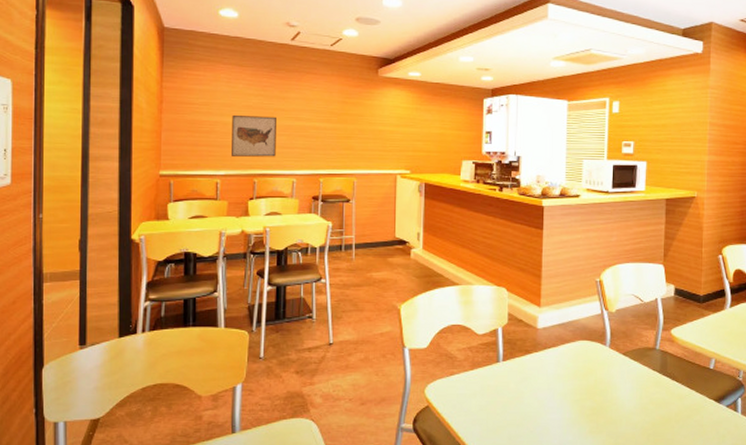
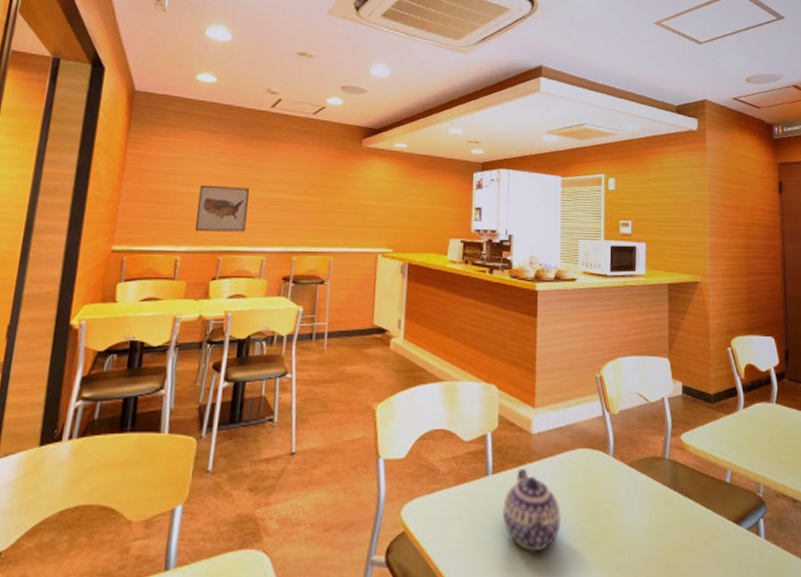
teapot: none [512,356,562,422] -> present [503,468,561,551]

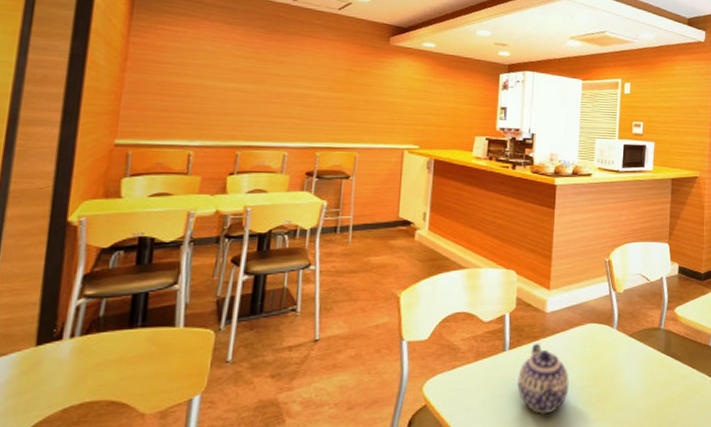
wall art: present [196,186,249,232] -> none [211,79,270,127]

